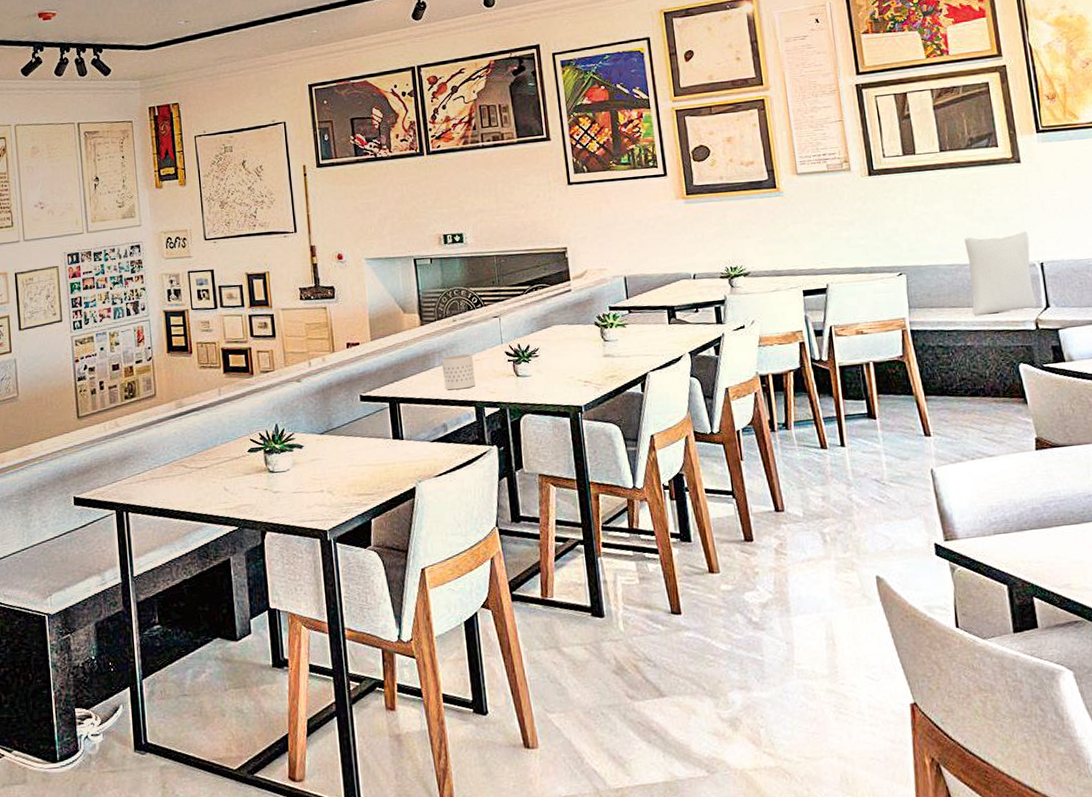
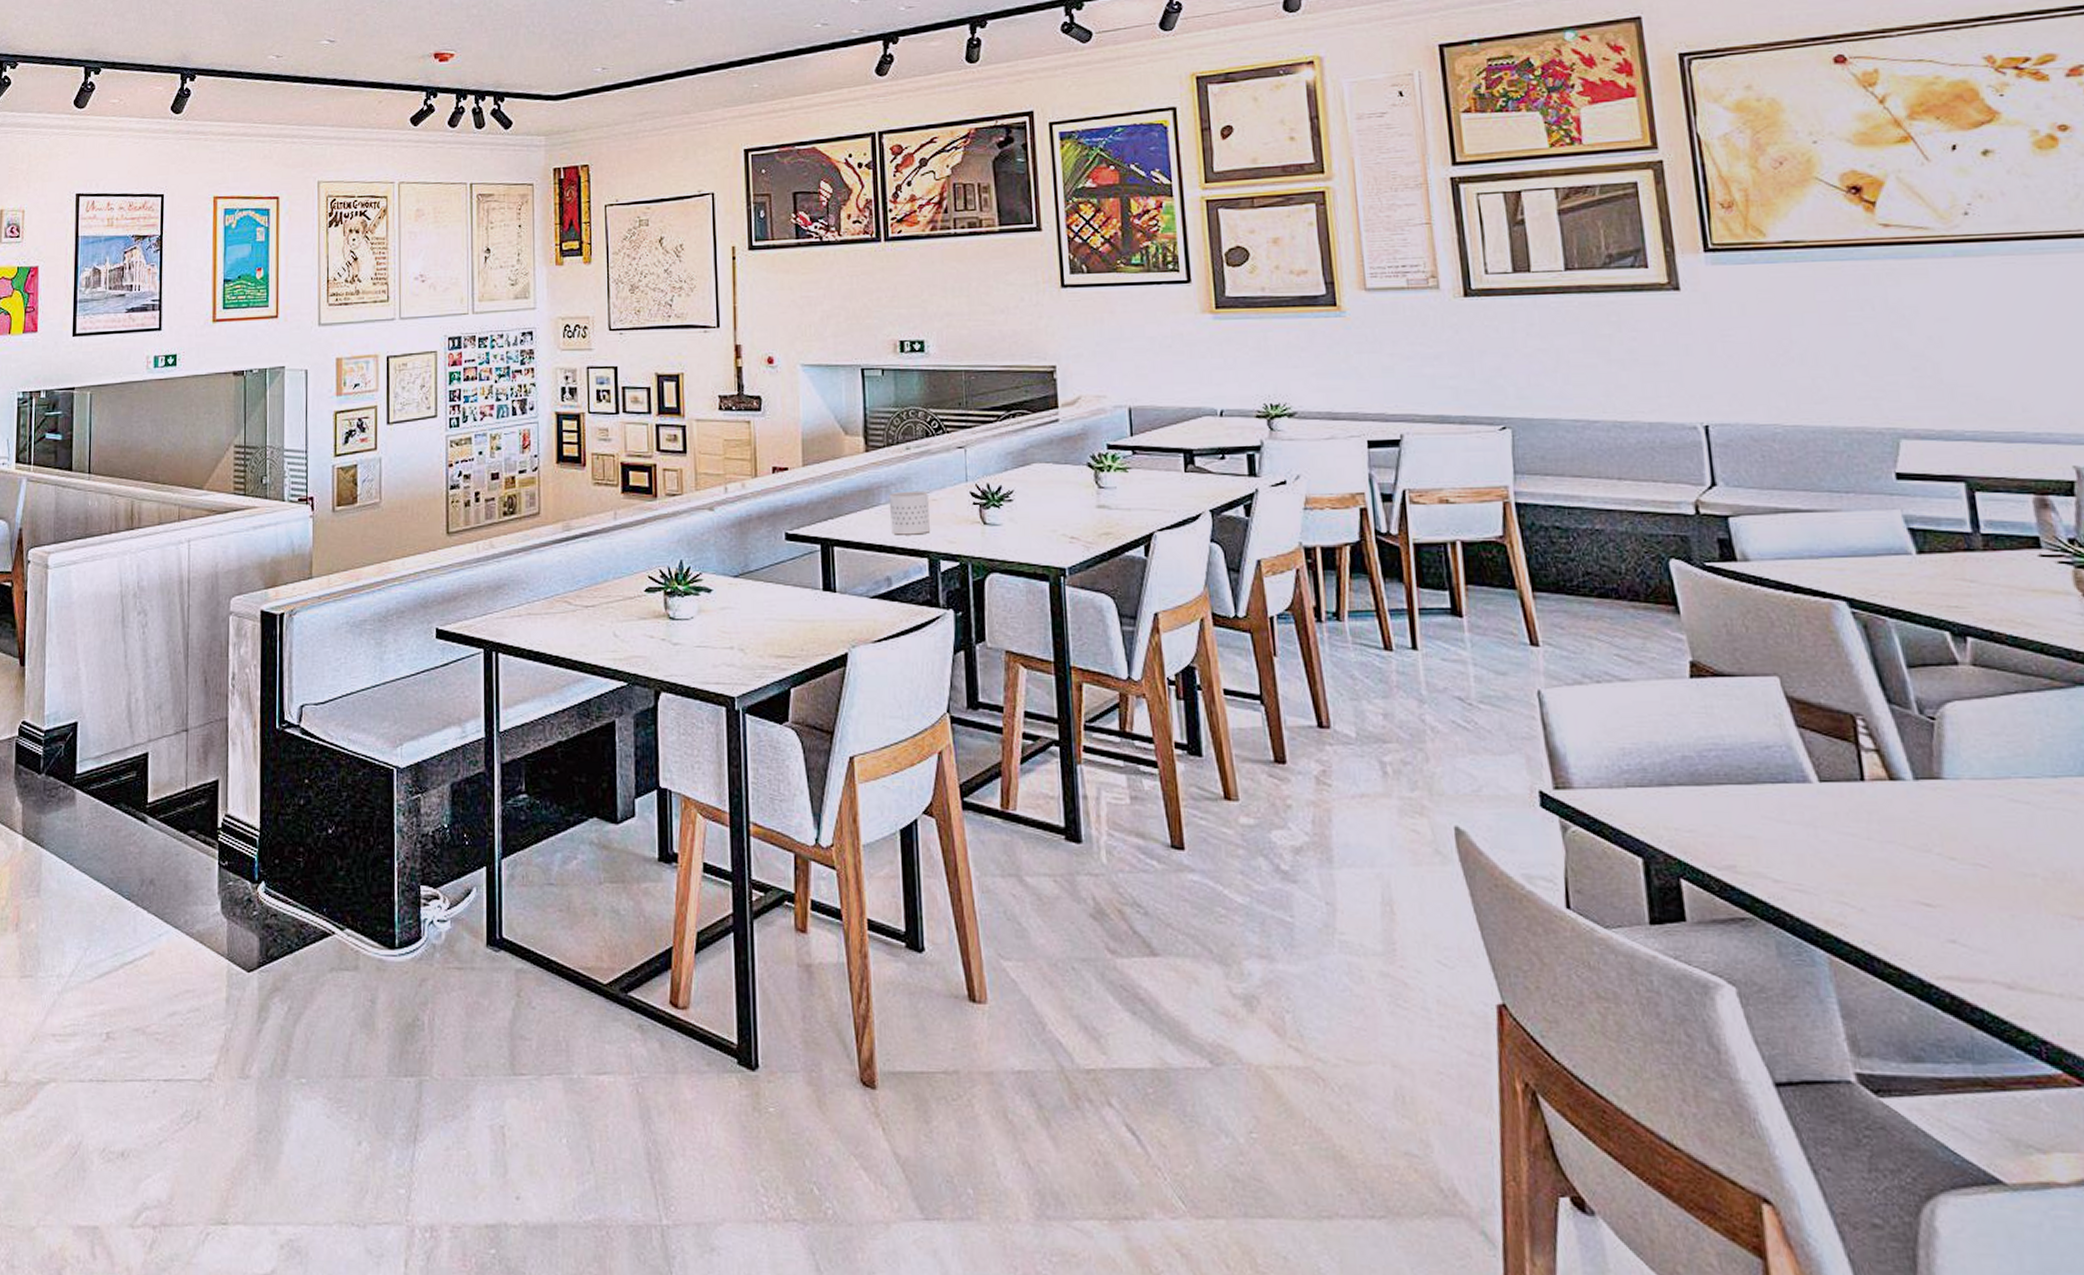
pillow: present [964,231,1037,317] -> none [1595,382,1698,491]

